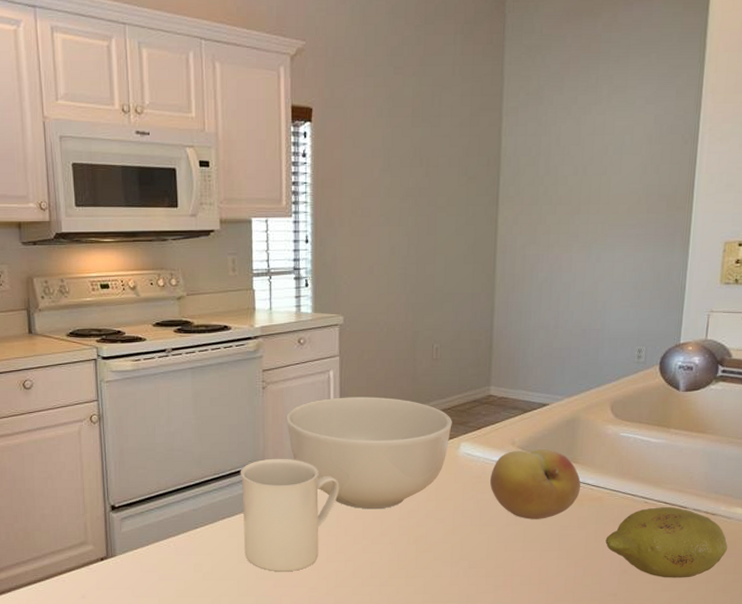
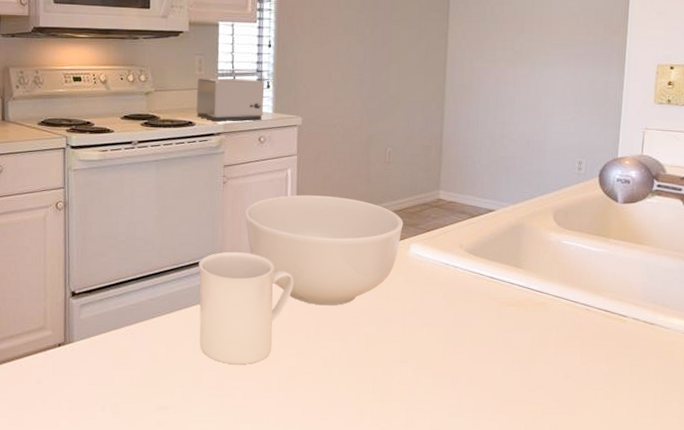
toaster: none [231,278,303,325] -> present [196,78,265,122]
fruit: present [490,449,581,519] -> none [439,253,525,322]
fruit: present [605,507,728,578] -> none [549,315,666,386]

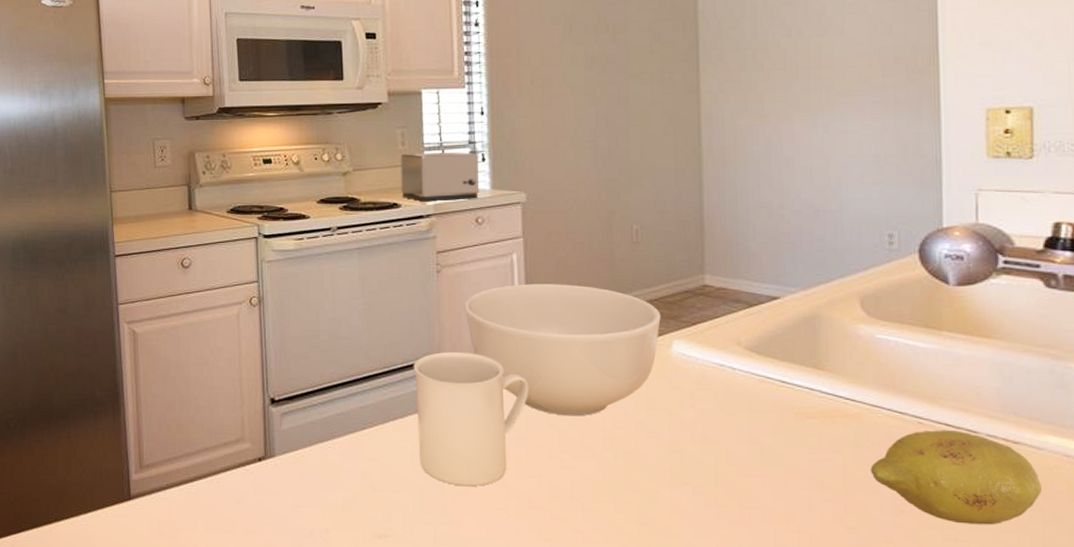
fruit: none [549,315,666,386] -> present [870,430,1042,526]

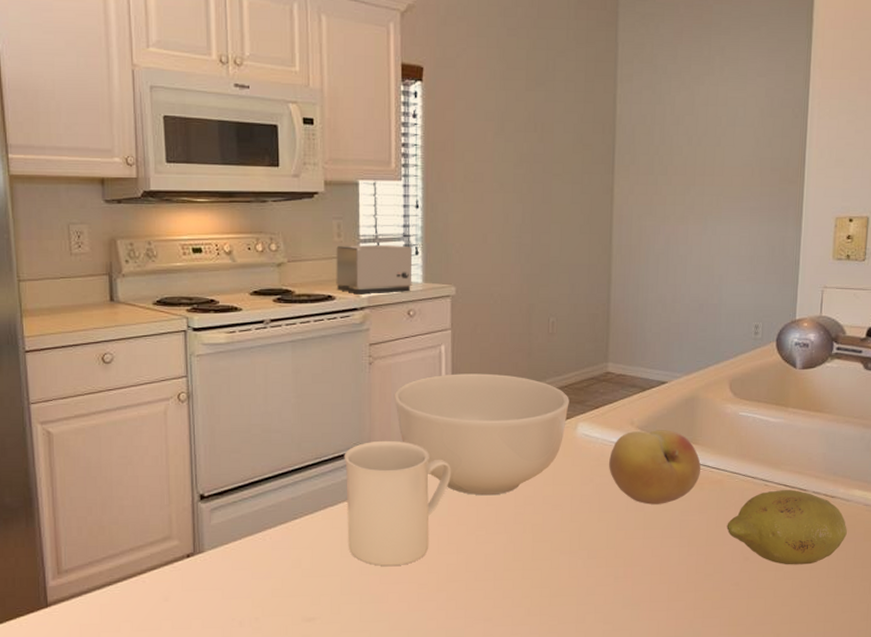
fruit: none [713,352,830,438] -> present [609,430,701,505]

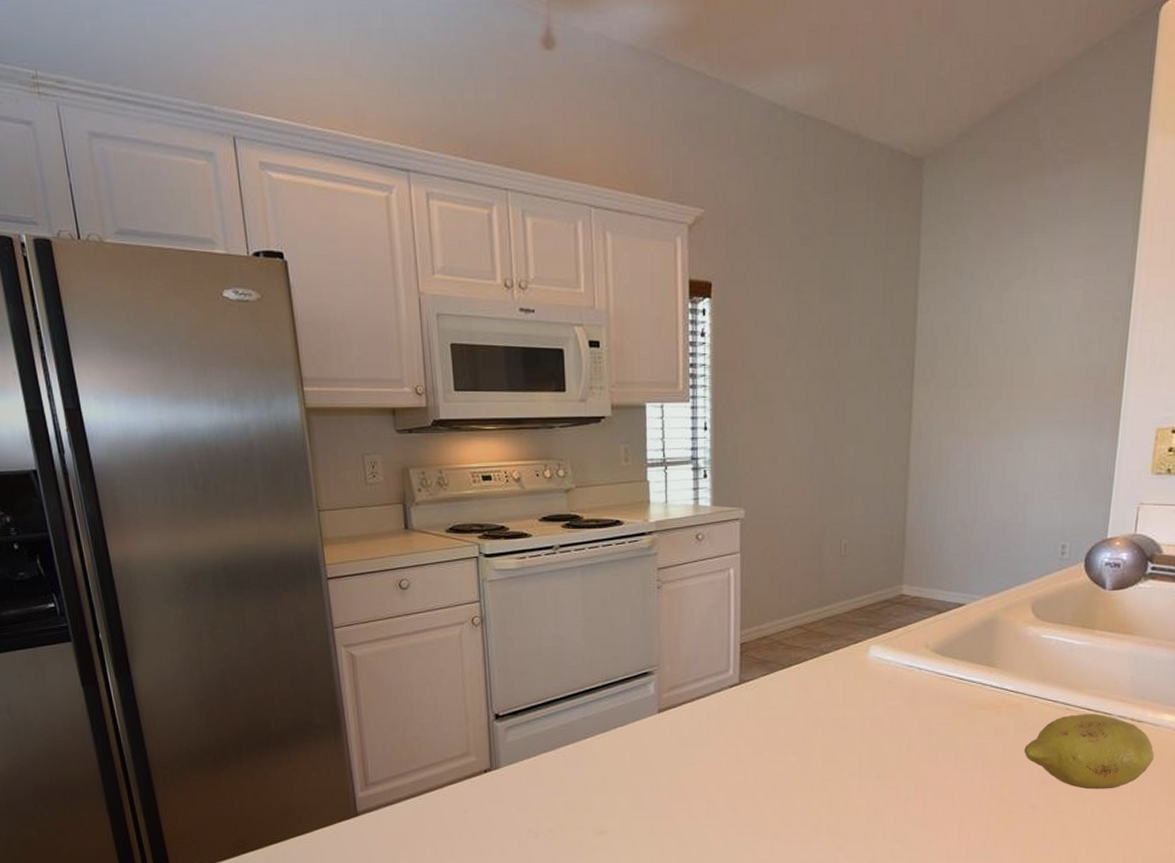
toaster: present [336,245,413,294] -> none [624,469,701,519]
mug: present [344,440,451,566] -> none [633,663,740,784]
bowl: present [394,373,569,496] -> none [682,596,861,717]
fruit: present [609,430,701,505] -> none [901,653,998,727]

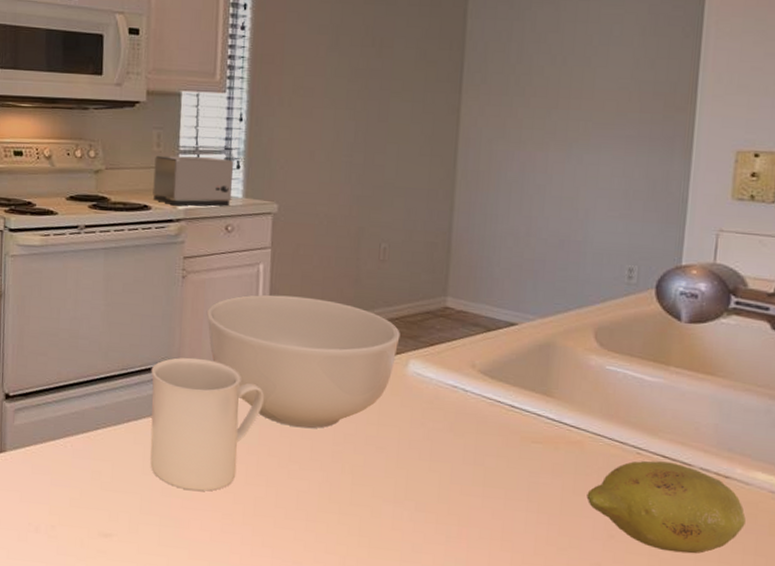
toaster: none [624,469,701,519] -> present [153,155,234,206]
mug: none [633,663,740,784] -> present [150,357,264,491]
bowl: none [682,596,861,717] -> present [206,294,400,429]

